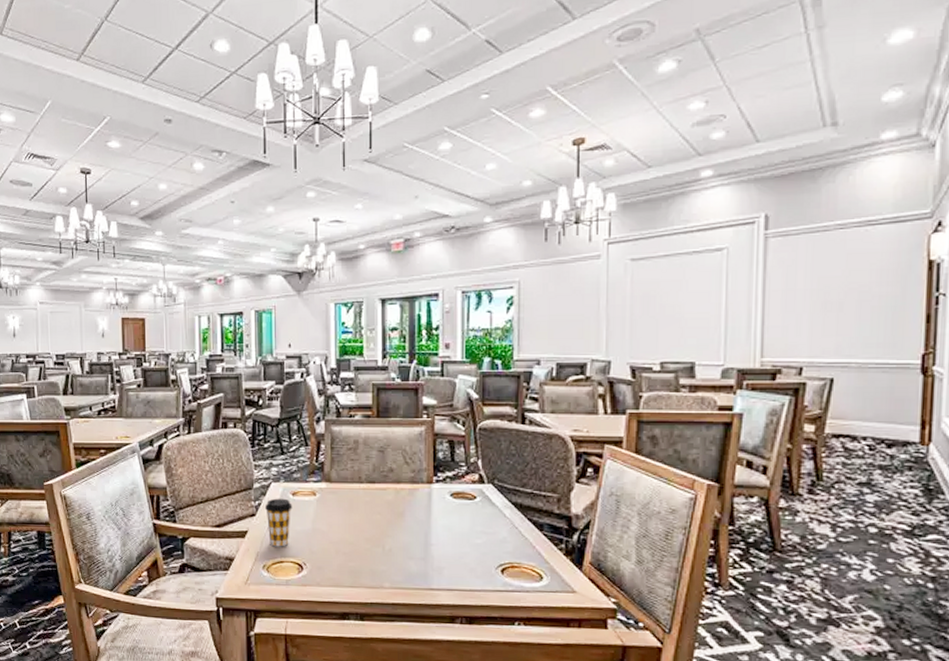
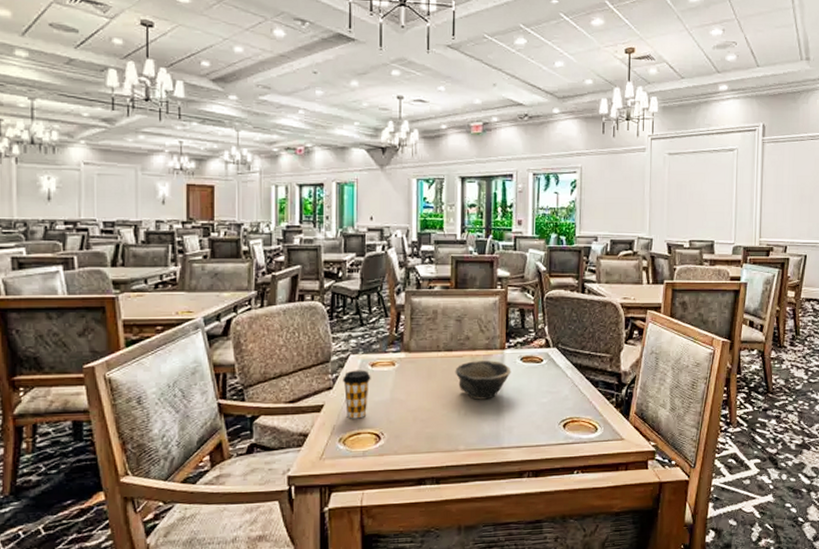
bowl: none [378,495,440,536] -> present [455,361,511,400]

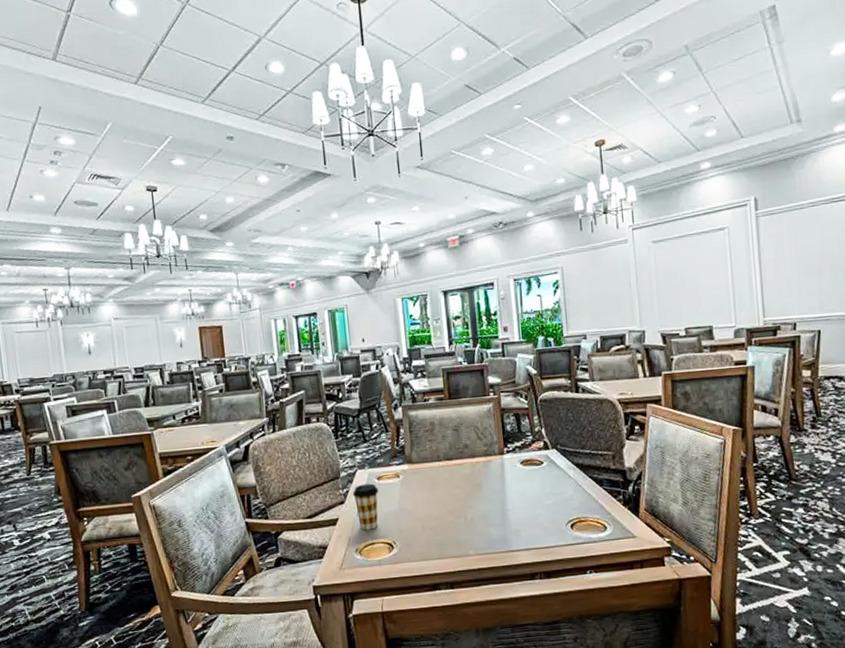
bowl: present [455,361,511,400] -> none [457,466,513,505]

